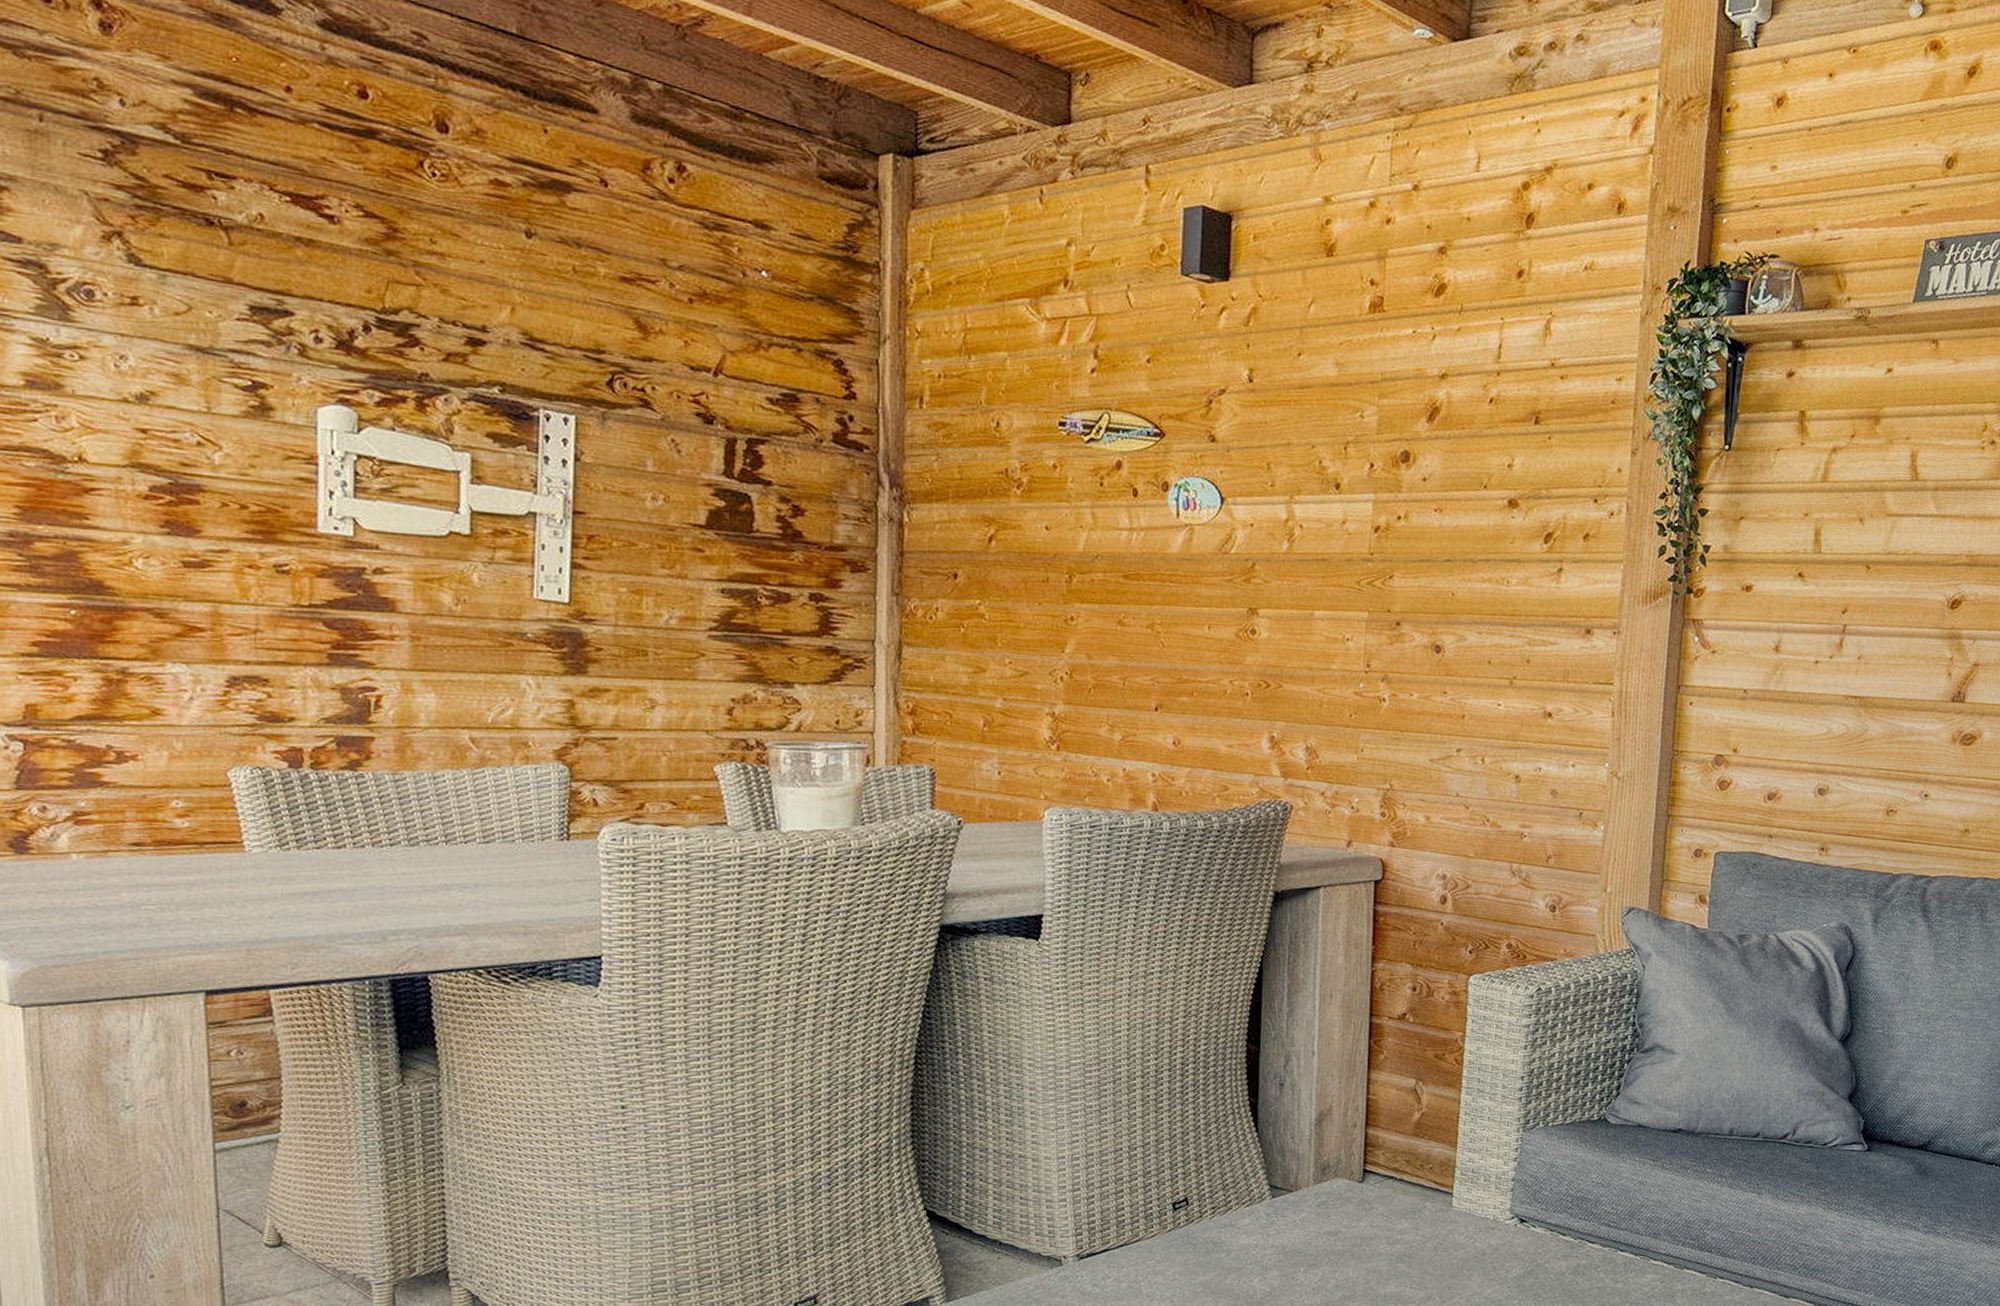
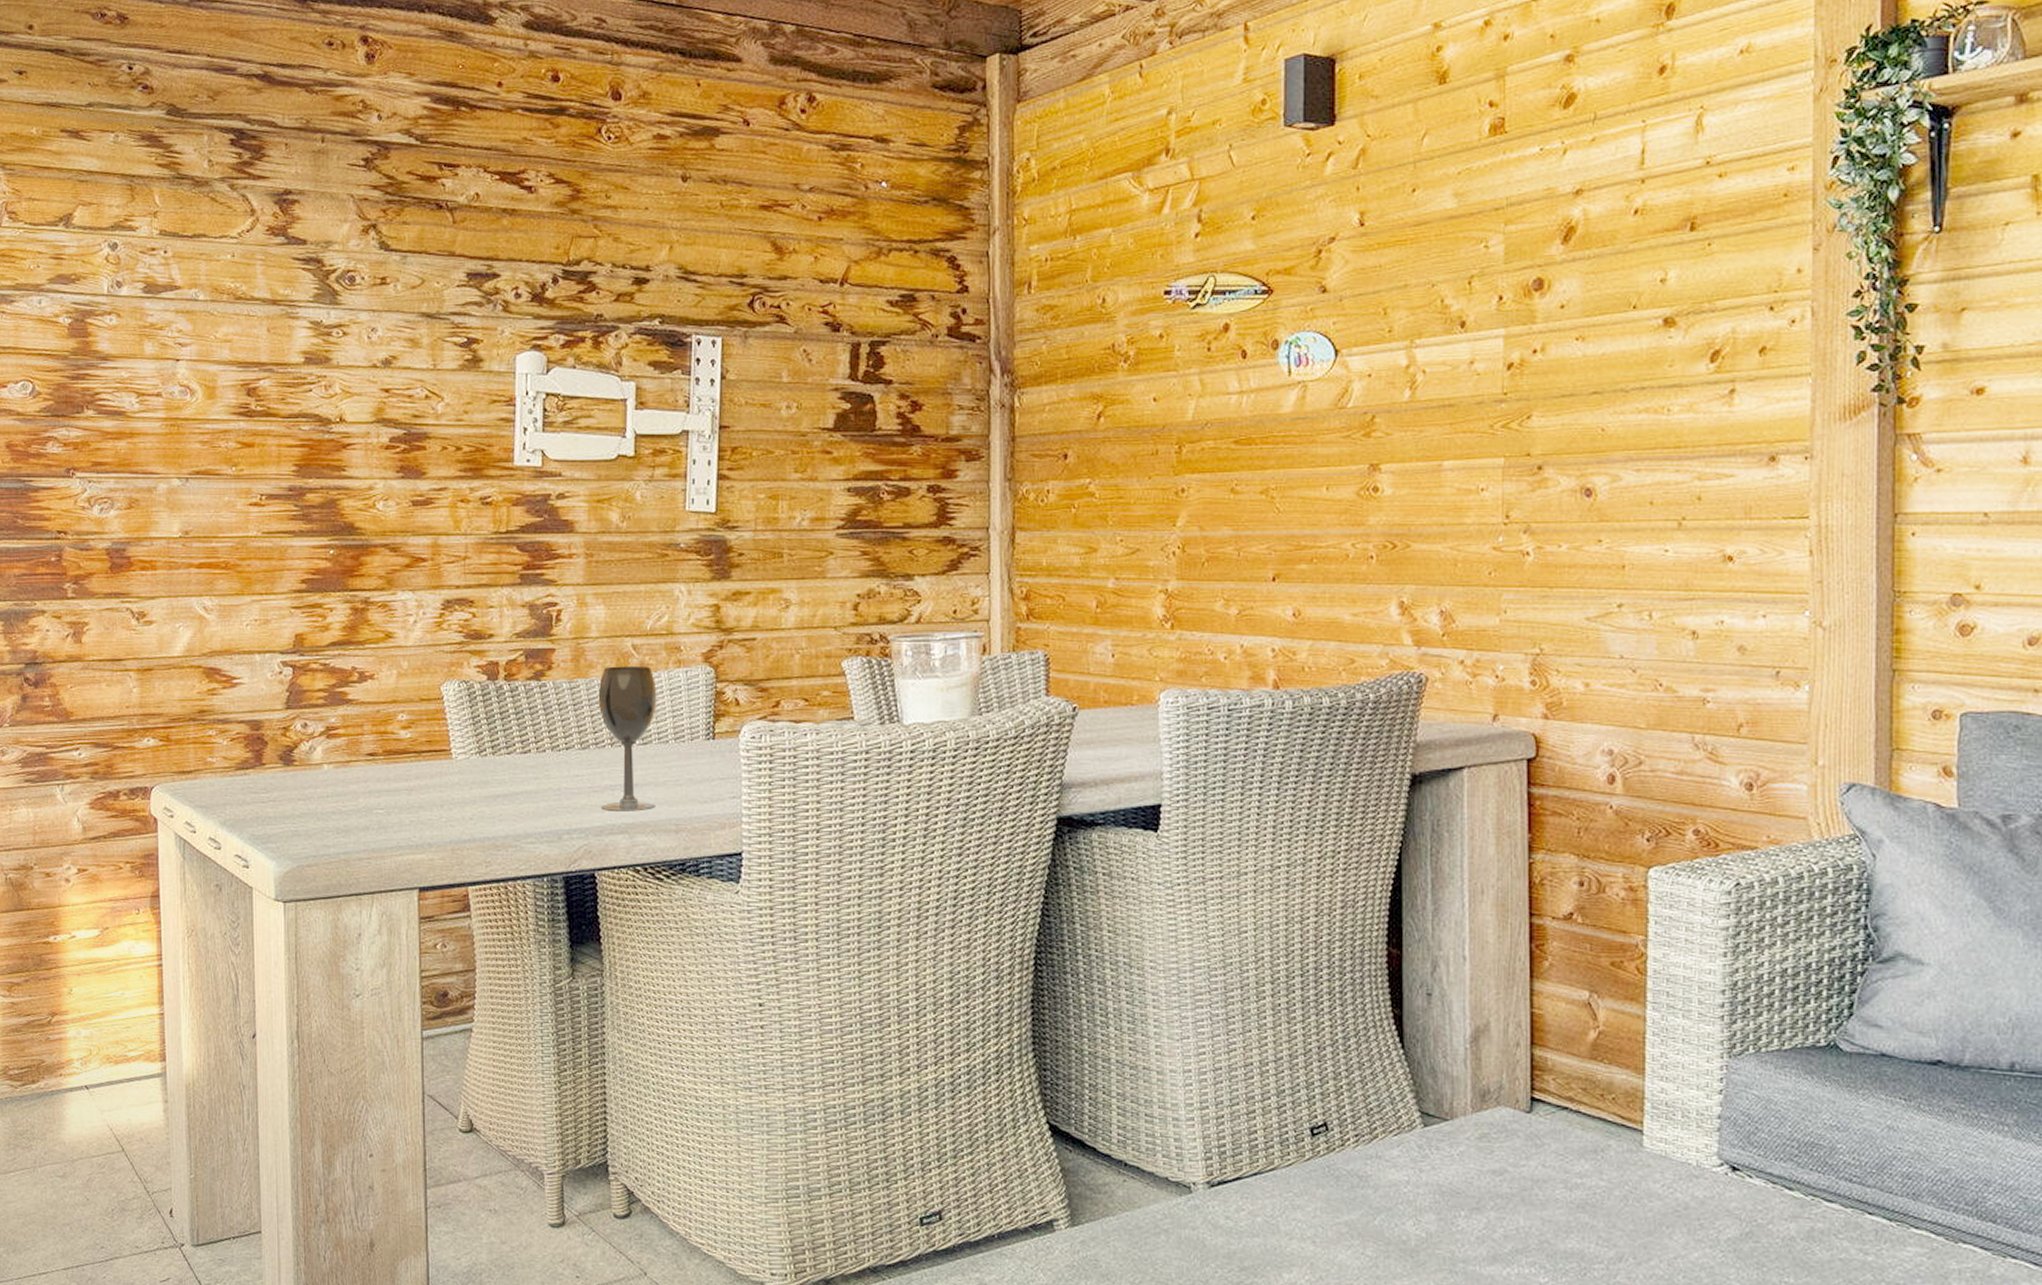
wine glass: none [429,759,501,913] -> present [598,666,657,812]

